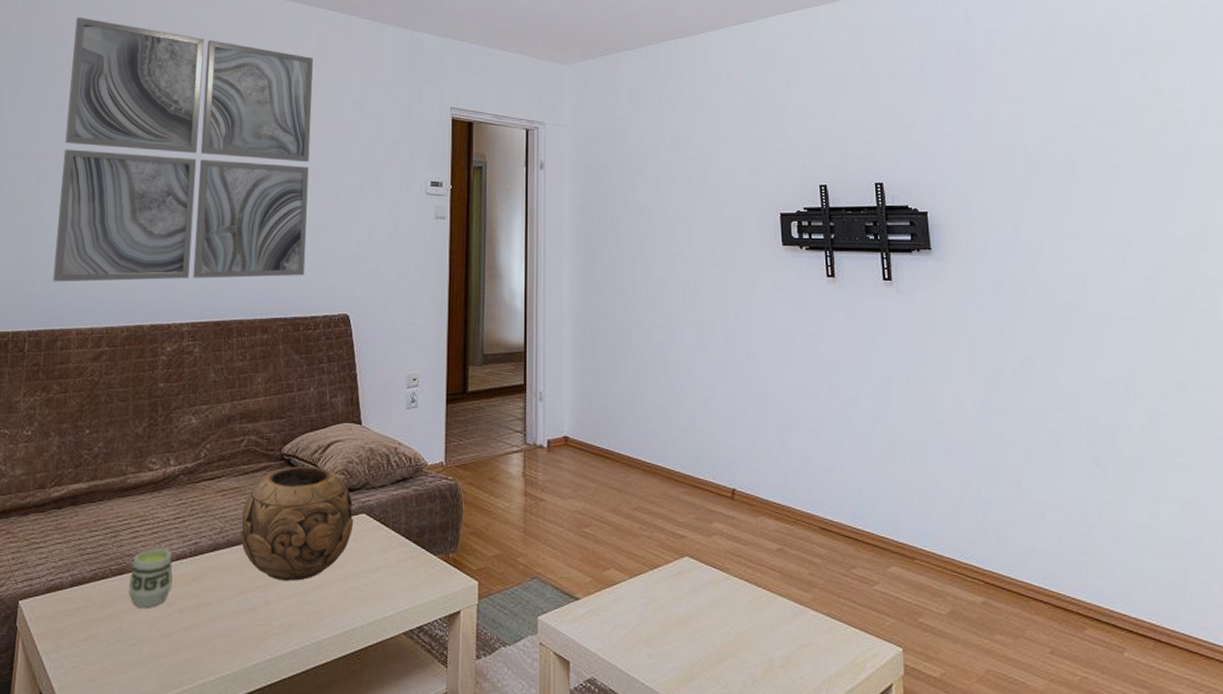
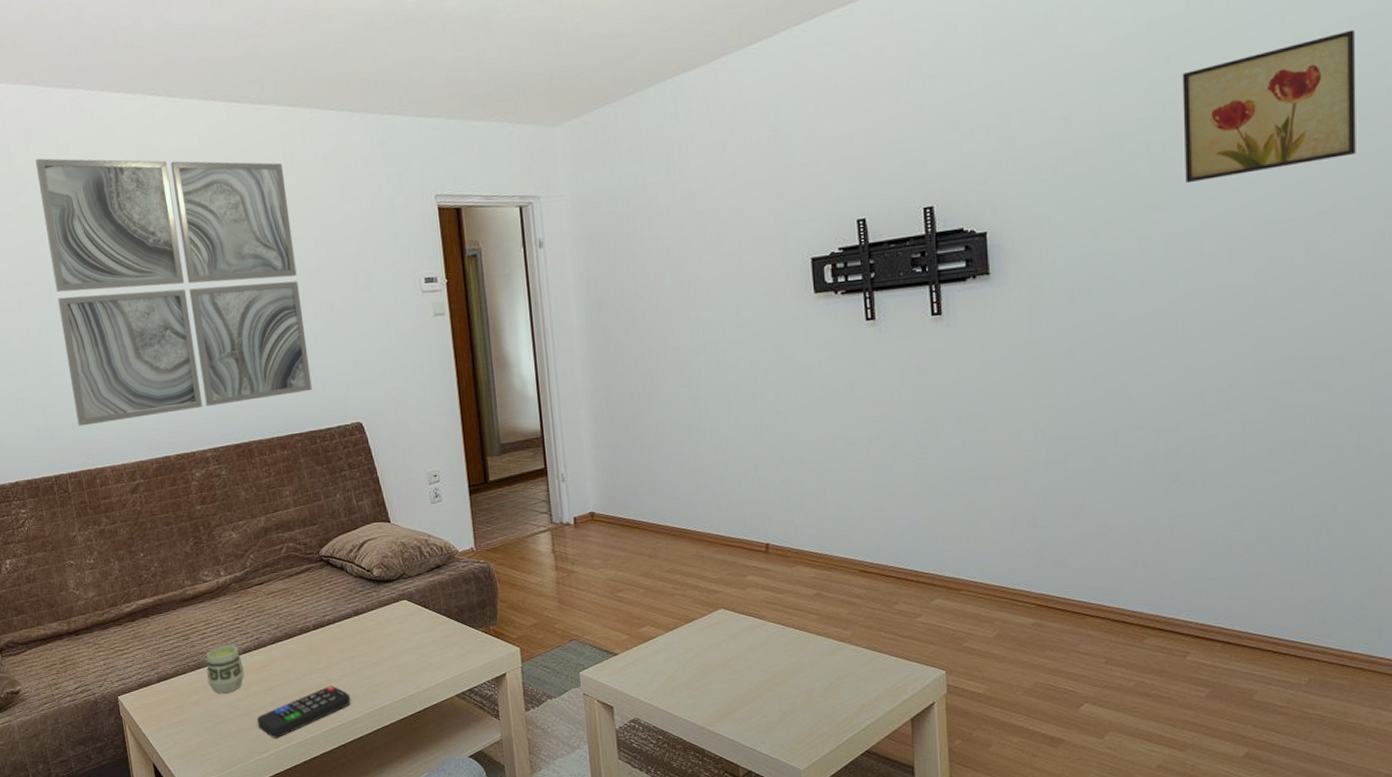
remote control: none [175,608,286,670] -> present [257,685,351,738]
decorative bowl: present [240,467,354,581] -> none [293,564,397,662]
wall art: none [1074,91,1211,194] -> present [1182,29,1356,183]

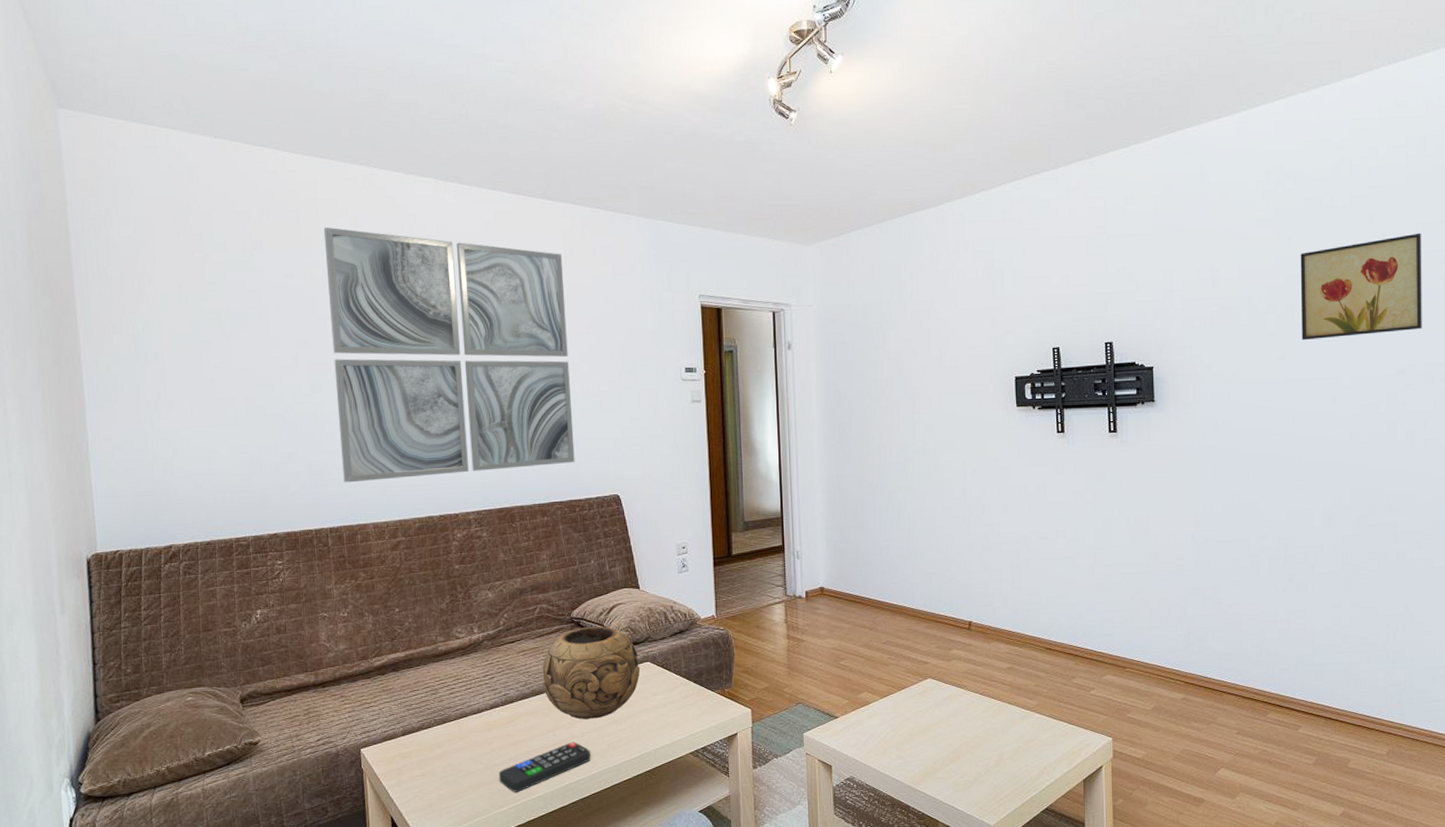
cup: present [206,645,244,694] -> none [452,700,490,748]
decorative bowl: none [293,564,397,662] -> present [542,626,641,720]

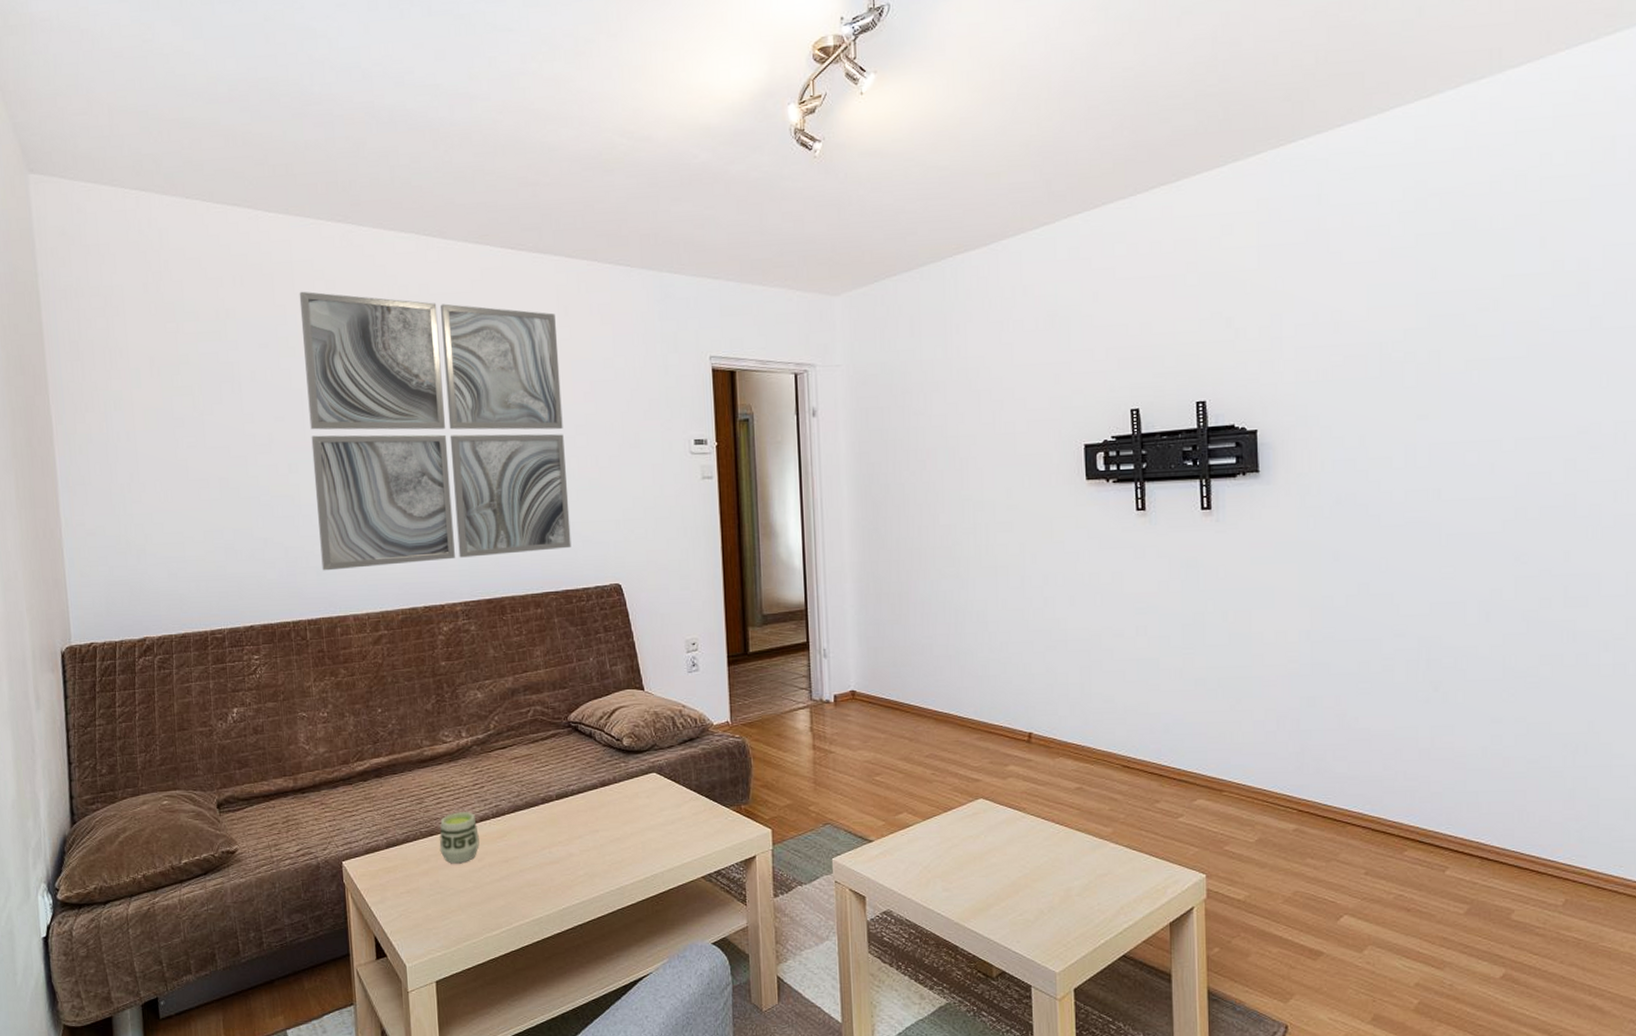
cup: none [452,700,490,748] -> present [439,812,480,864]
remote control: present [499,741,591,792] -> none [490,860,590,914]
decorative bowl: present [542,626,641,720] -> none [536,732,646,836]
wall art: present [1300,233,1422,340] -> none [1448,257,1612,394]

